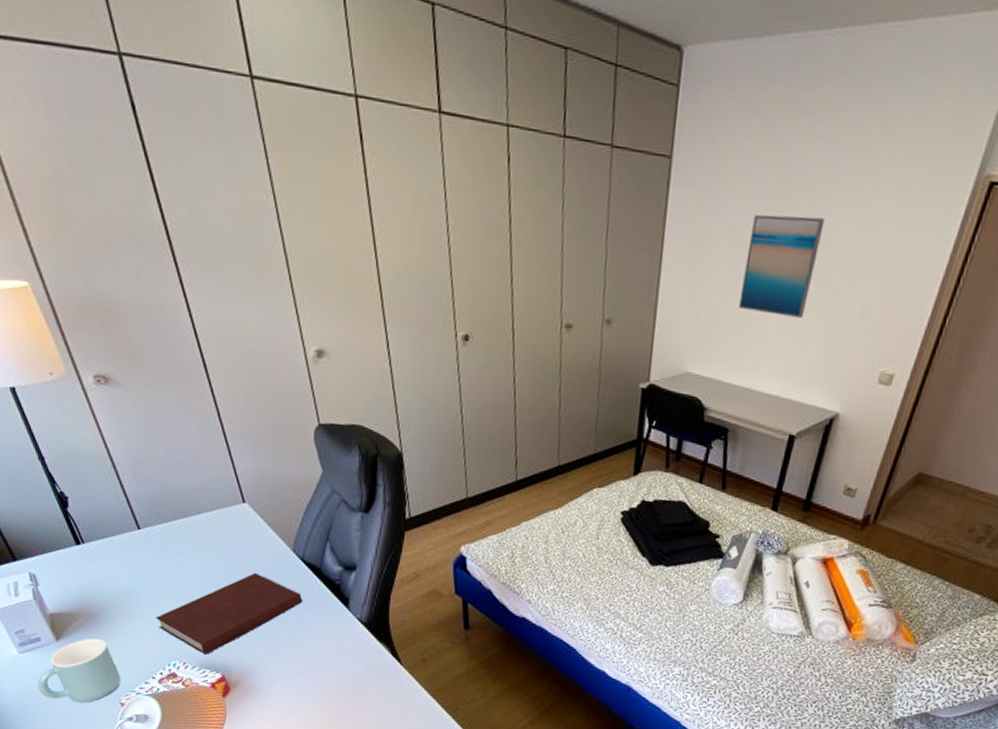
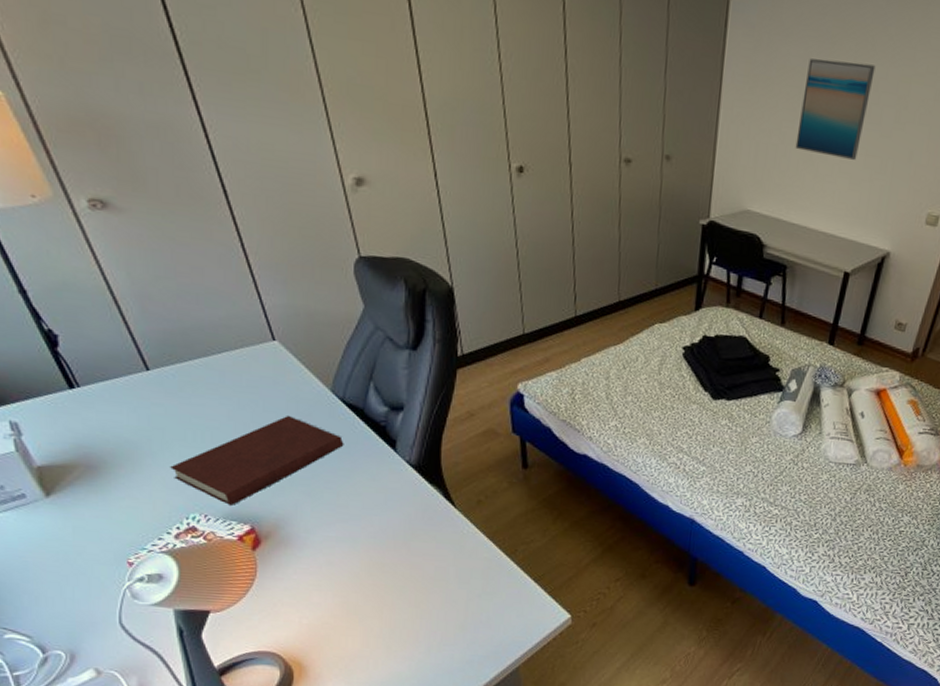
mug: present [38,638,121,703] -> none [23,492,128,564]

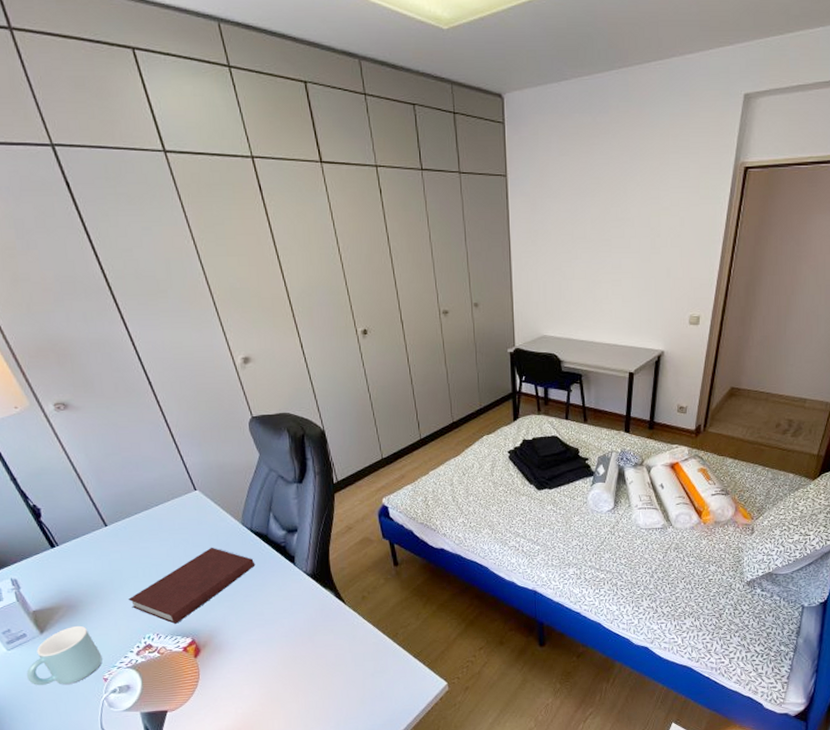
mug: none [23,492,128,564] -> present [27,625,102,685]
wall art: present [795,58,876,160] -> none [574,207,629,283]

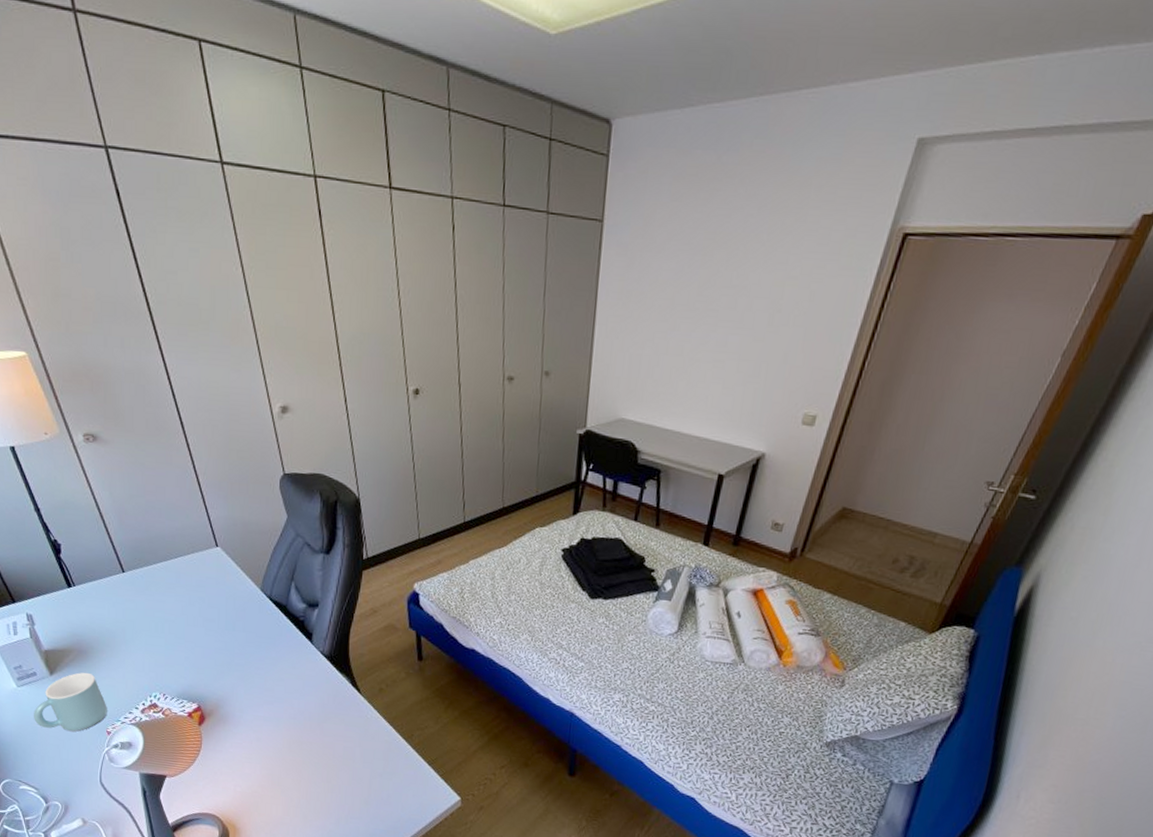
notebook: present [127,547,254,624] -> none [137,610,270,686]

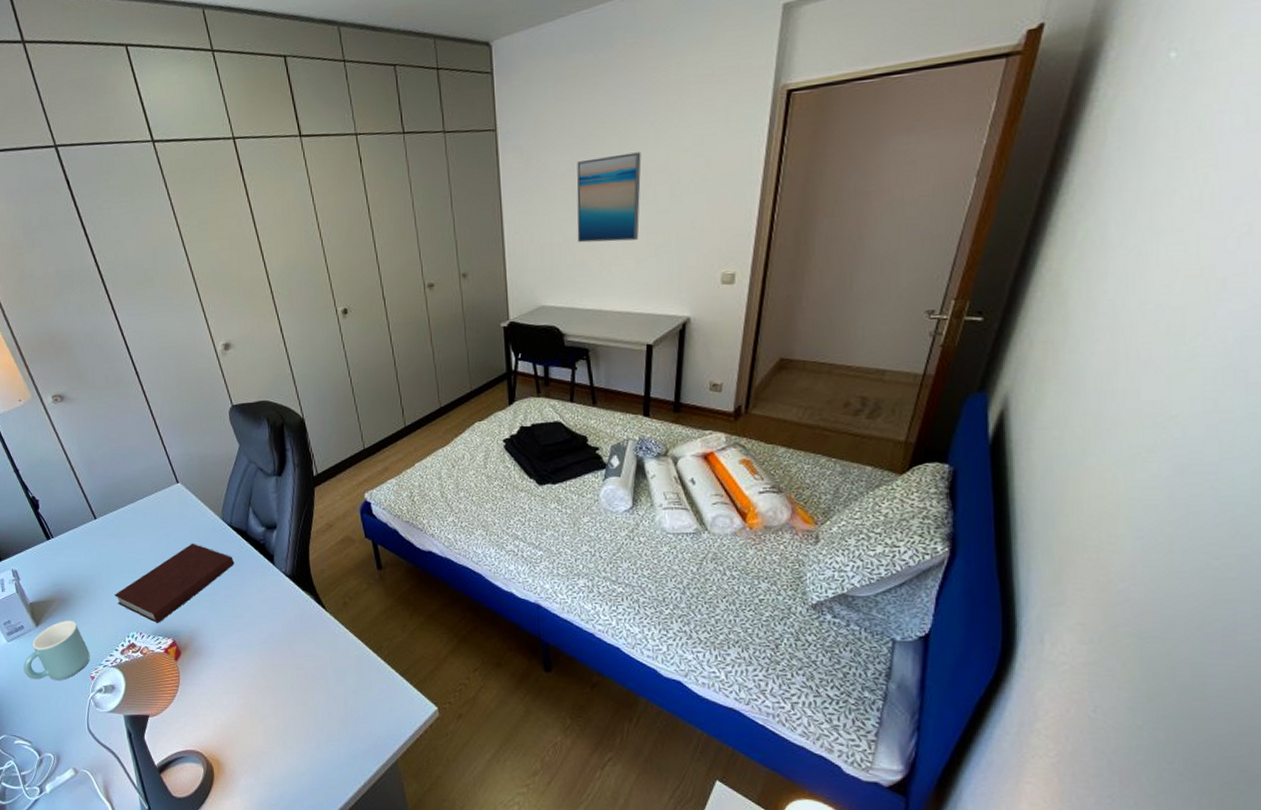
notebook: none [137,610,270,686] -> present [113,543,234,623]
wall art: none [668,270,748,365] -> present [576,152,642,243]

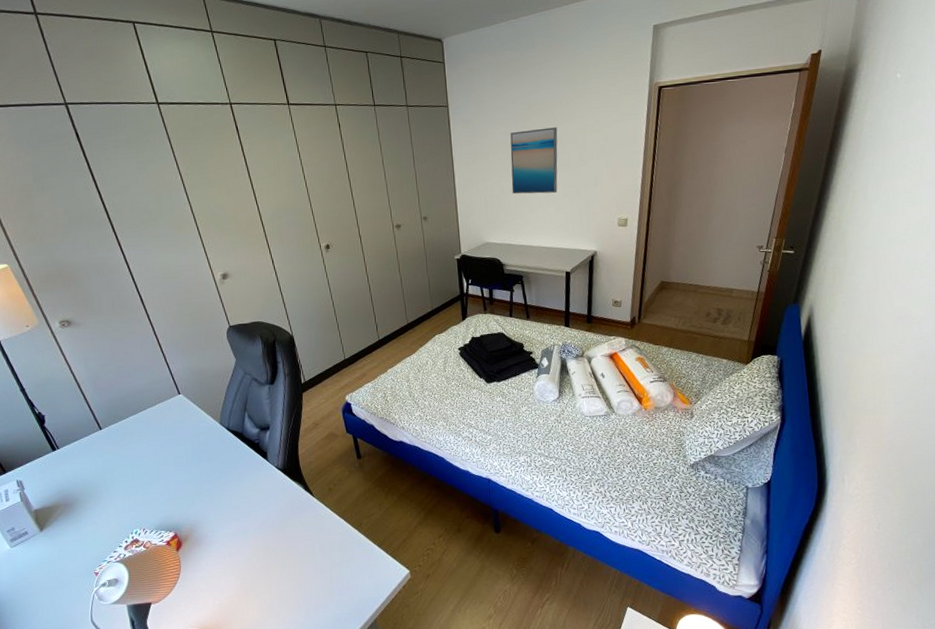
mug: present [23,620,90,680] -> none [27,522,94,581]
notebook: present [113,543,234,623] -> none [118,446,231,519]

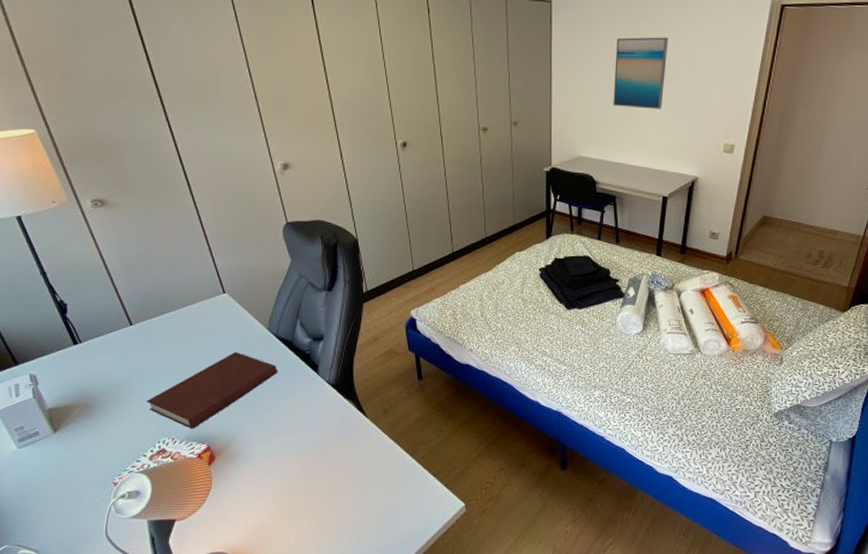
notebook: none [118,446,231,519] -> present [145,351,277,429]

